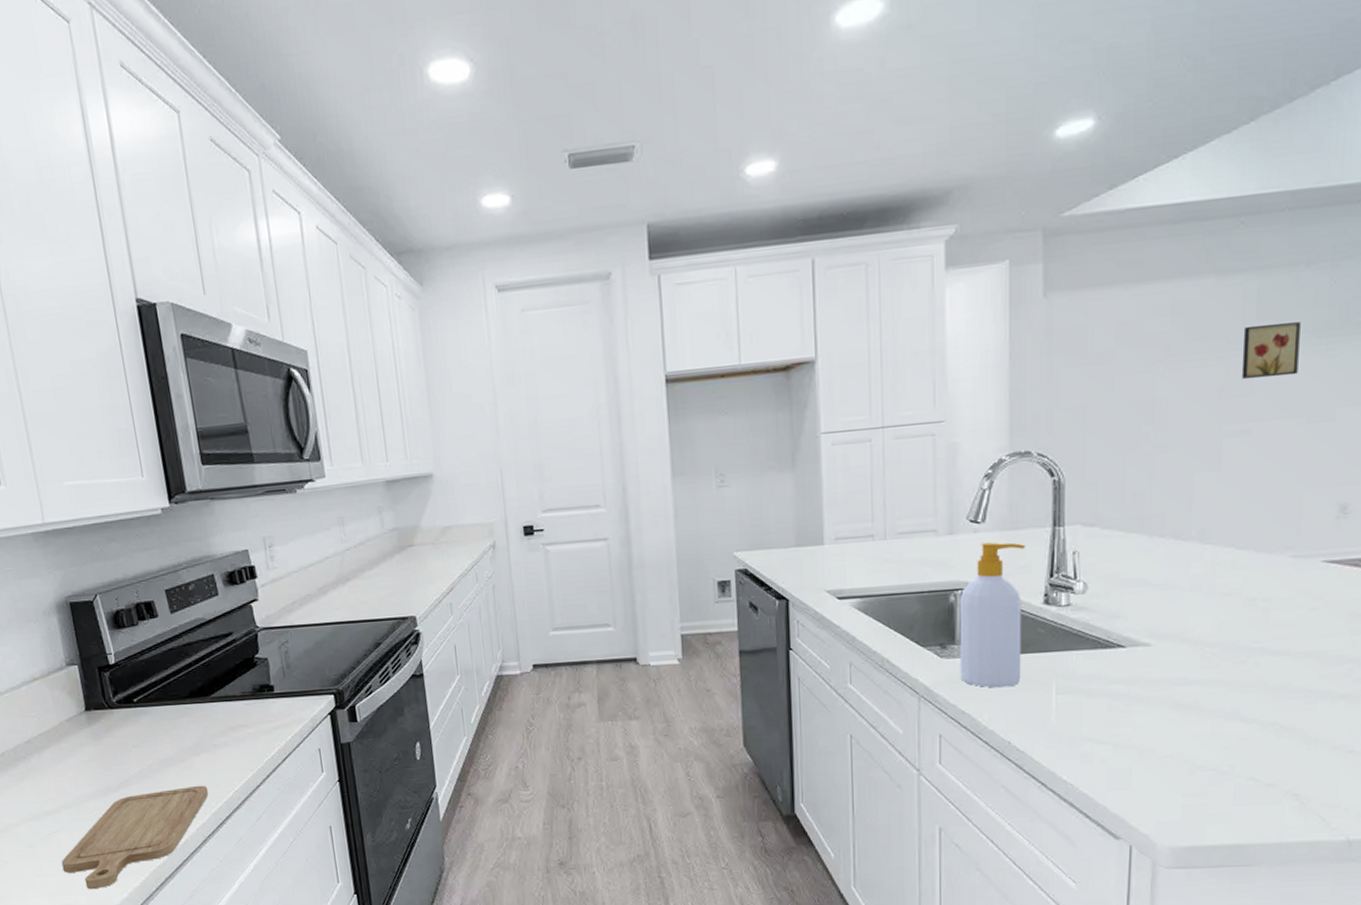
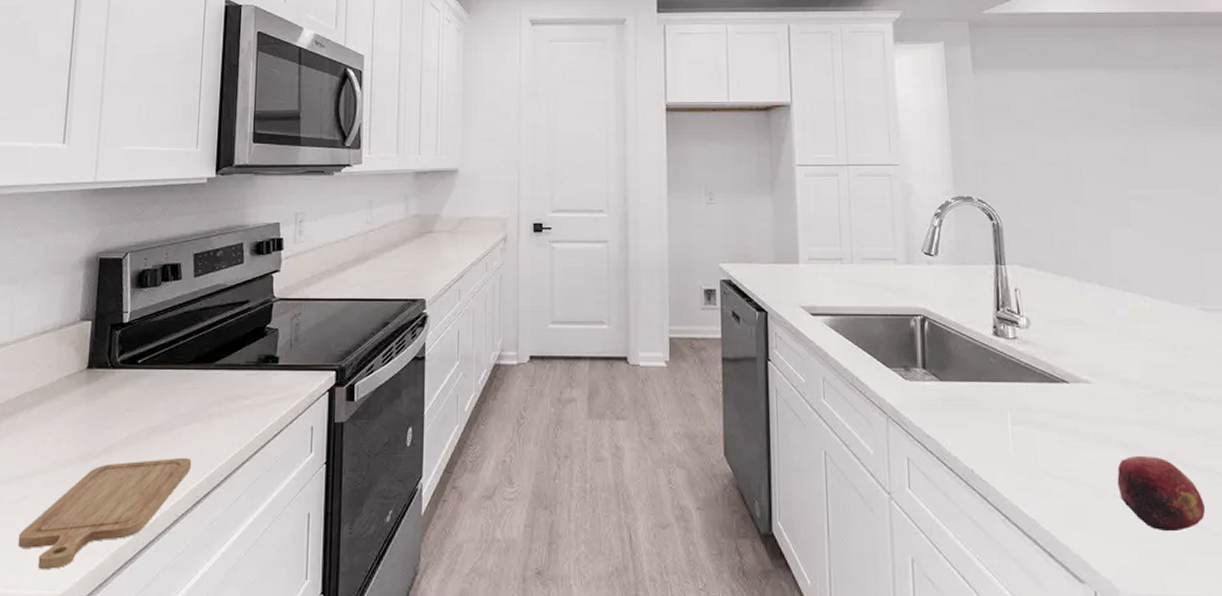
soap bottle: present [959,542,1025,688] -> none [919,274,979,414]
fruit: none [1167,714,1263,786] -> present [1117,455,1206,532]
wall art: present [1241,322,1301,380] -> none [1133,111,1181,154]

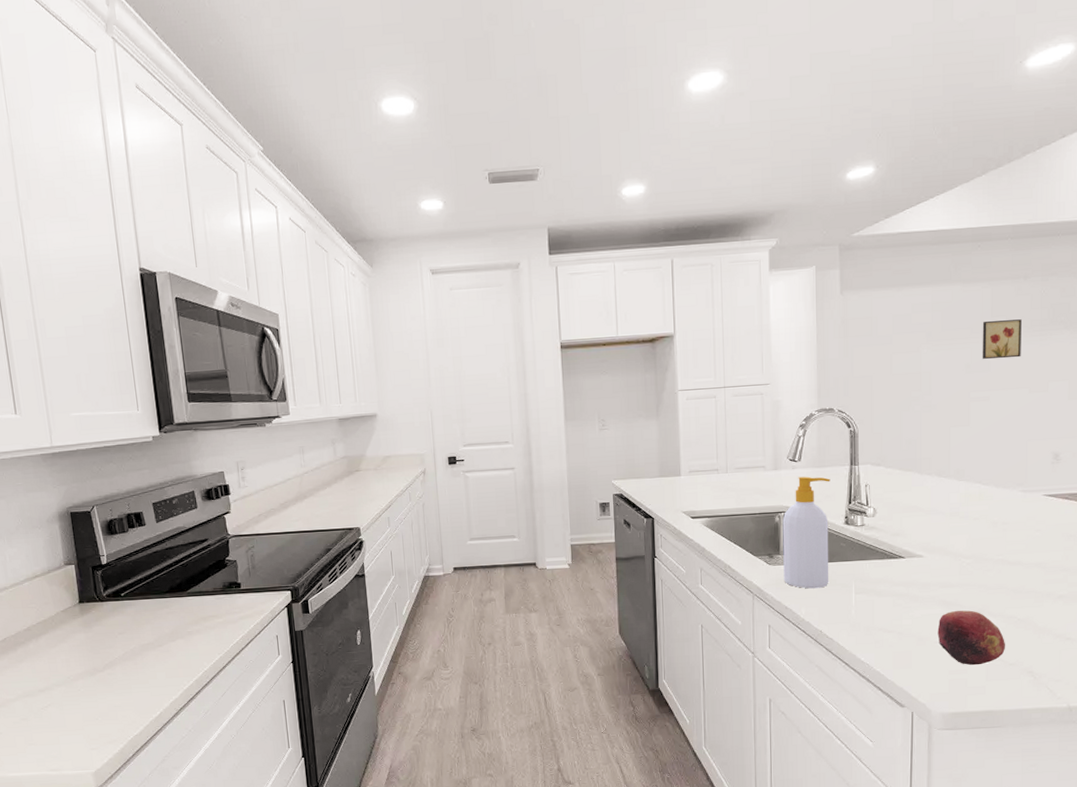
chopping board: present [18,457,192,569] -> none [50,666,182,756]
soap bottle: none [919,274,979,414] -> present [782,476,830,589]
wall art: none [1133,111,1181,154] -> present [982,319,1022,360]

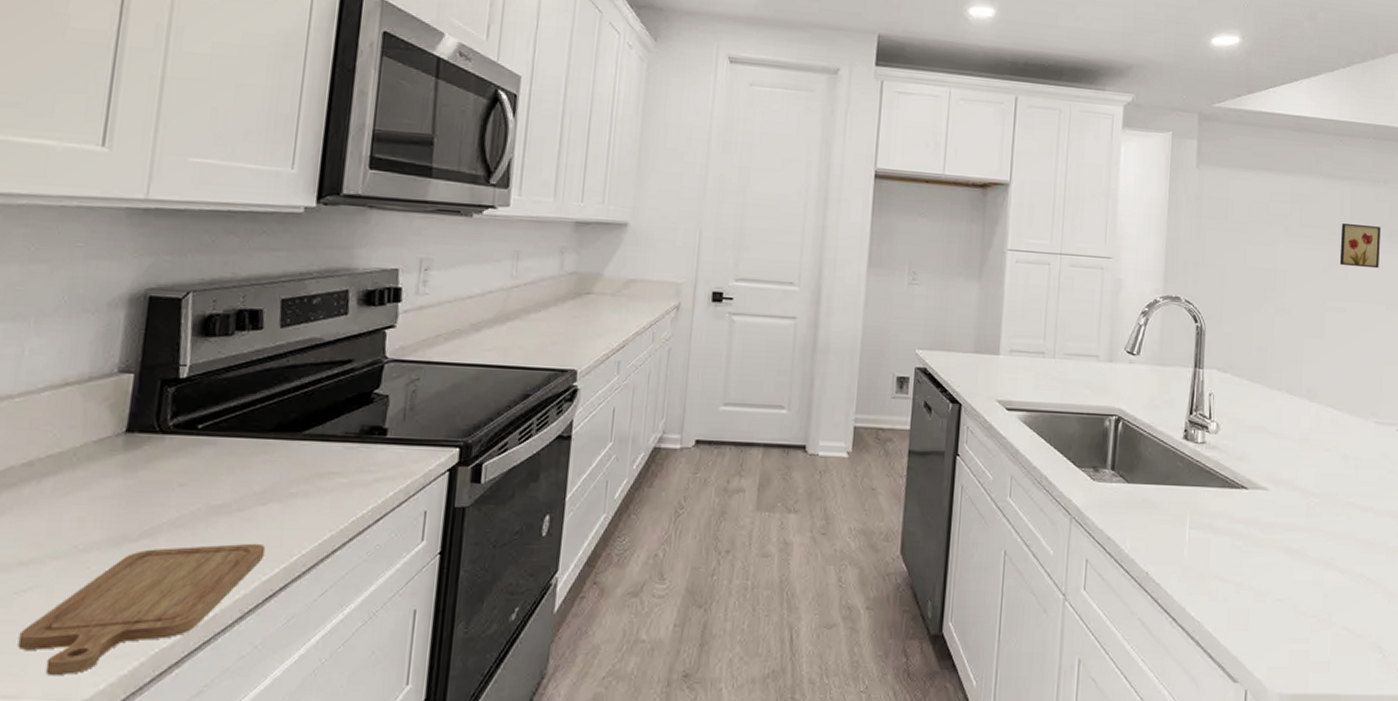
chopping board: none [50,666,182,756] -> present [17,543,266,675]
soap bottle: present [782,476,830,589] -> none [1108,374,1171,517]
fruit: present [937,610,1006,665] -> none [1279,561,1354,634]

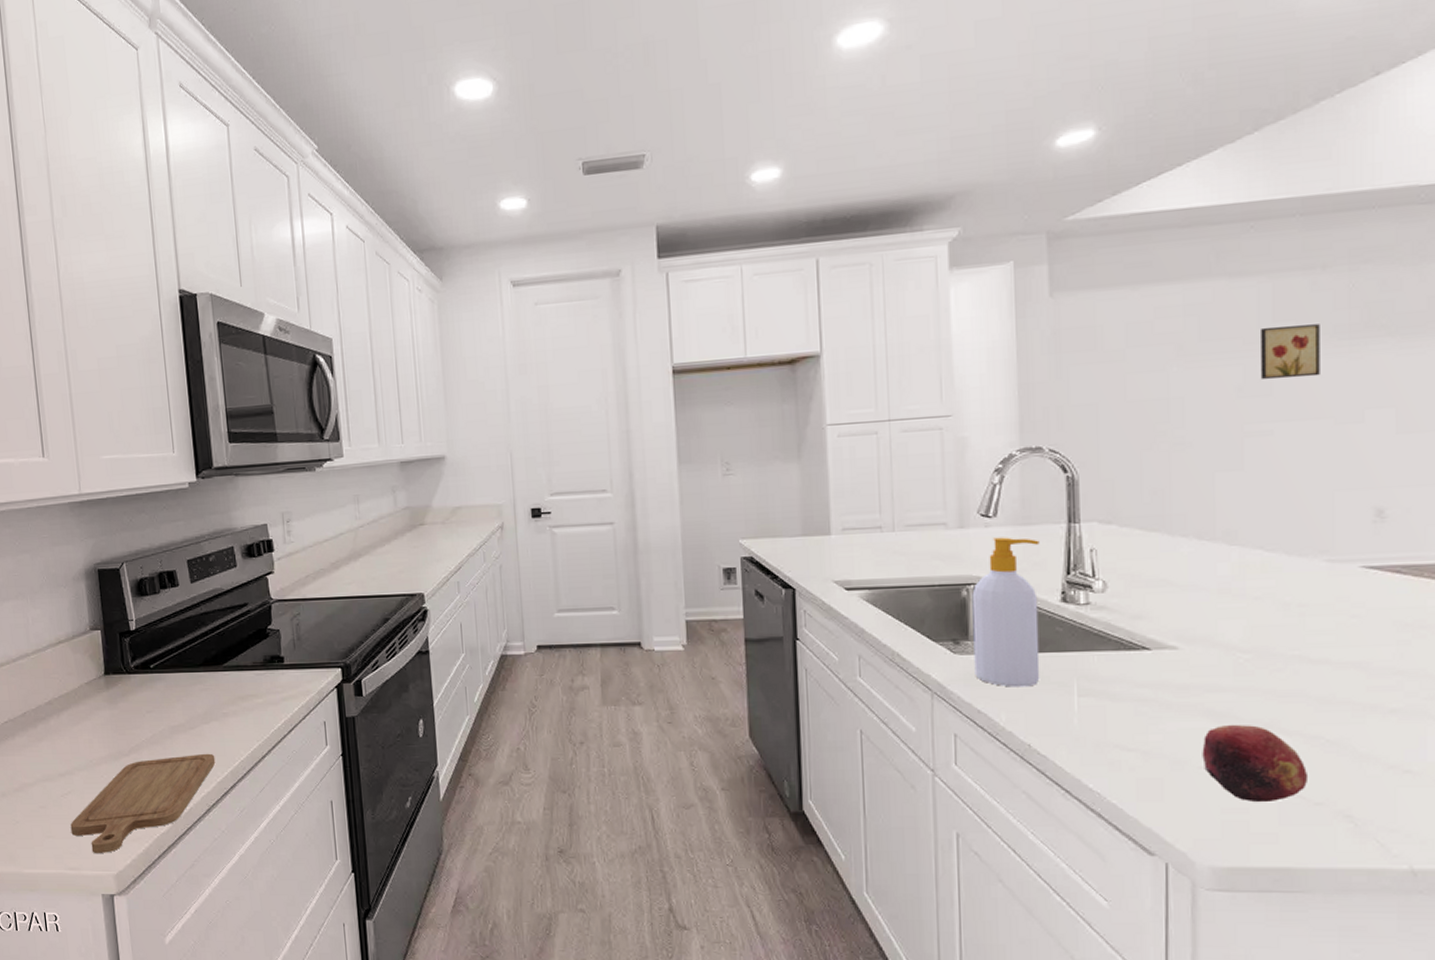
soap bottle: none [1108,374,1171,517] -> present [972,537,1040,687]
fruit: none [1279,561,1354,634] -> present [1202,724,1309,803]

